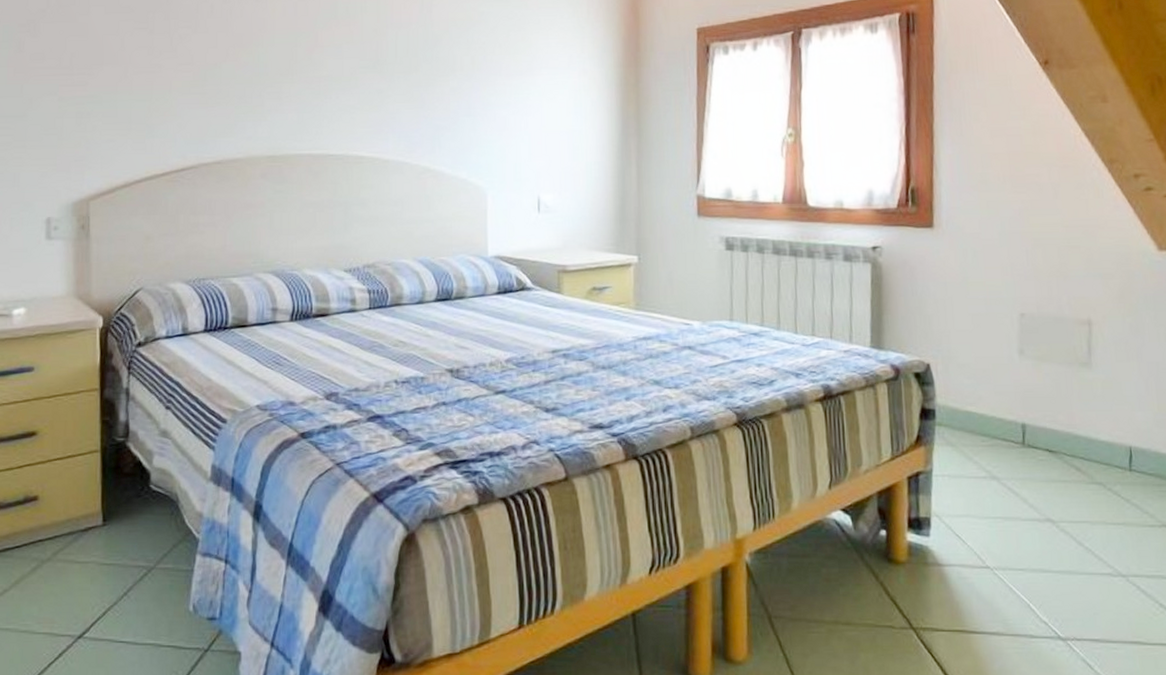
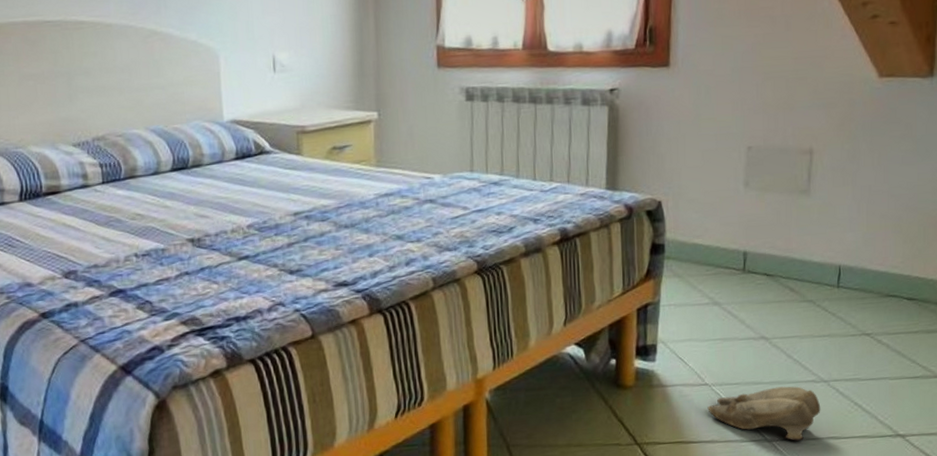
slippers: none [990,577,1121,642] -> present [707,386,821,441]

